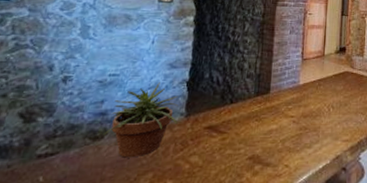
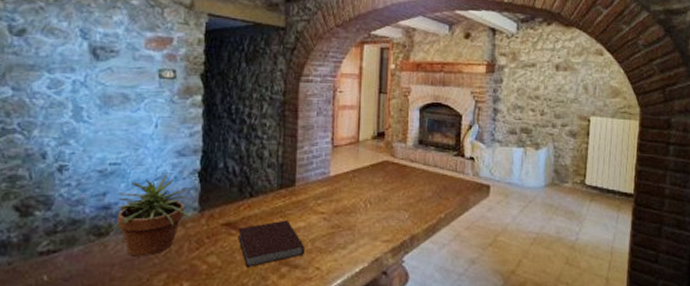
notebook: none [218,123,277,166] -> present [238,220,306,267]

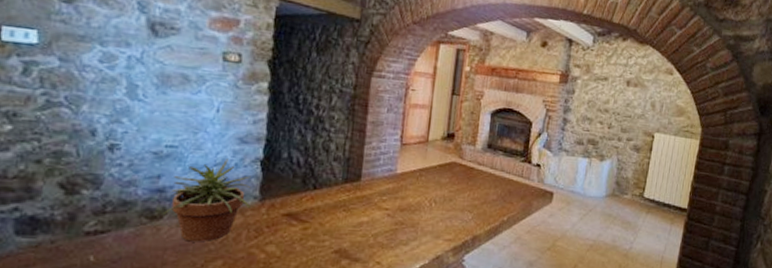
notebook: present [238,220,306,267] -> none [299,213,367,258]

